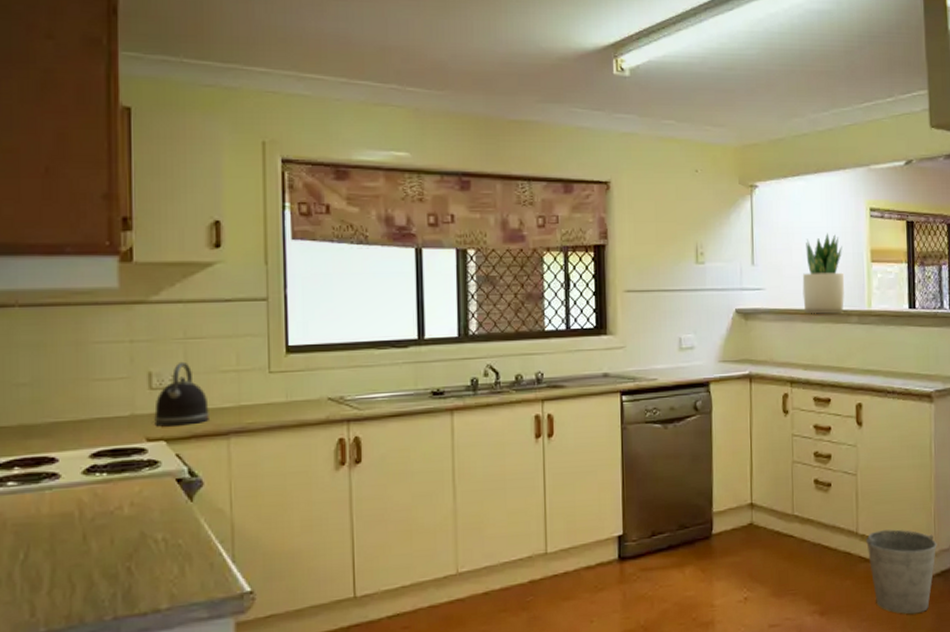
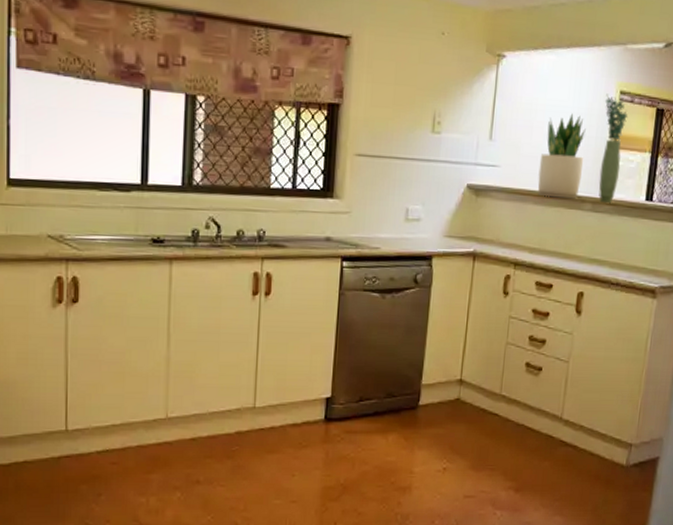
vase: none [857,212,881,315] -> present [598,93,628,204]
bucket: present [866,529,937,615] -> none [569,418,639,499]

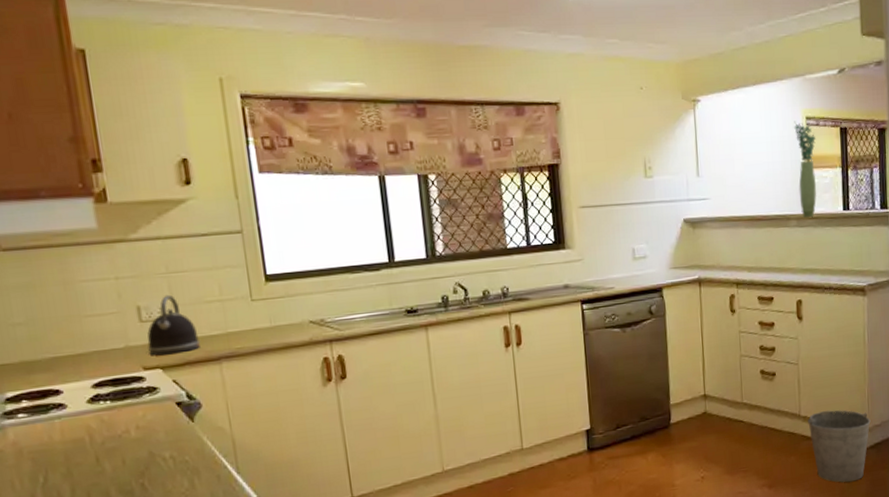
planter: present [537,113,586,199] -> none [744,143,784,220]
bucket: none [569,418,639,499] -> present [808,410,871,483]

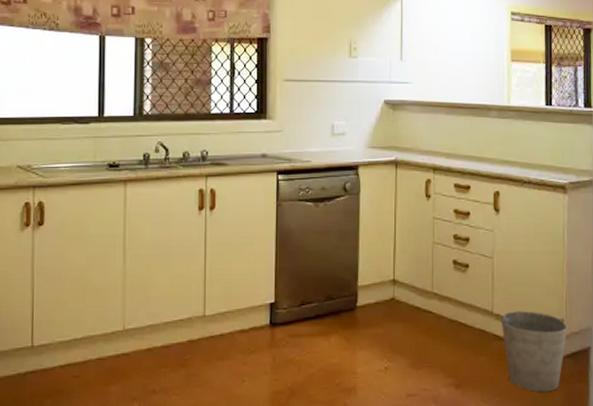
vase: present [794,121,817,218] -> none [499,15,521,110]

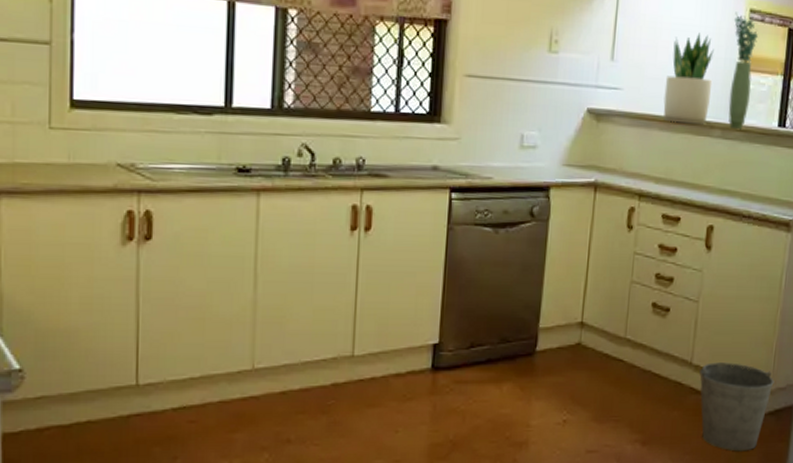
planter: none [446,34,486,107] -> present [663,32,714,125]
vase: none [499,15,521,110] -> present [728,12,759,130]

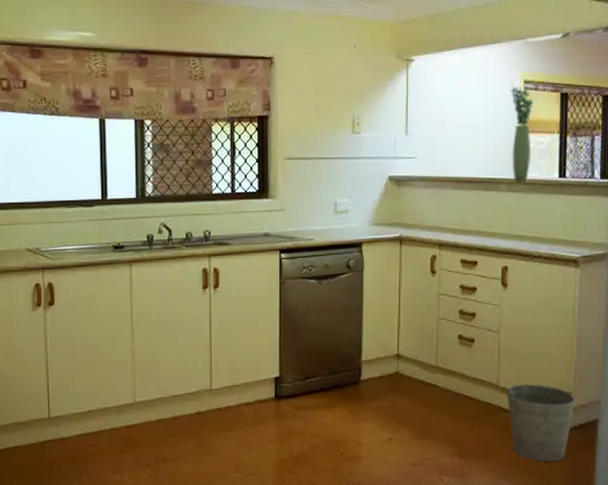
planter: present [663,32,714,125] -> none [454,105,496,182]

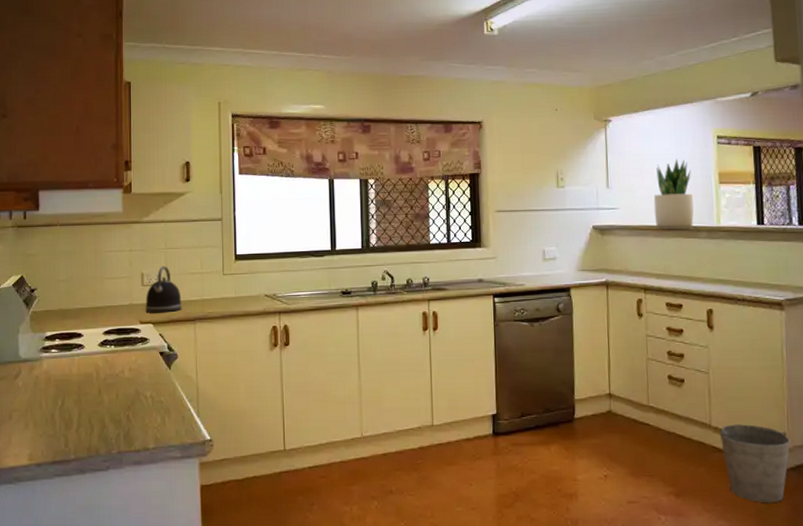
planter: none [454,105,496,182] -> present [653,159,694,230]
vase: present [511,84,534,183] -> none [704,139,729,231]

